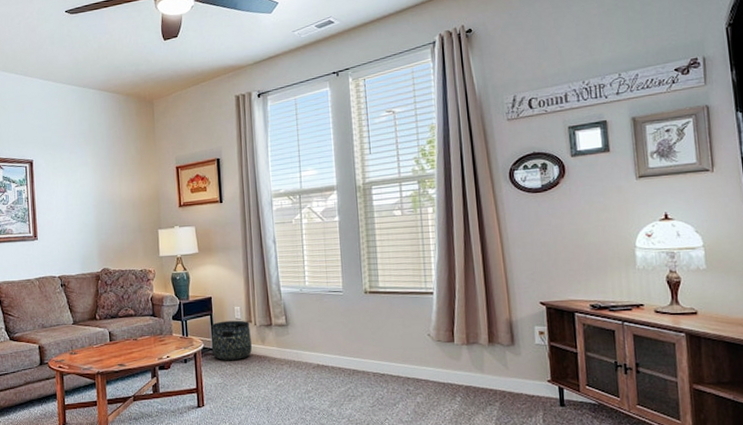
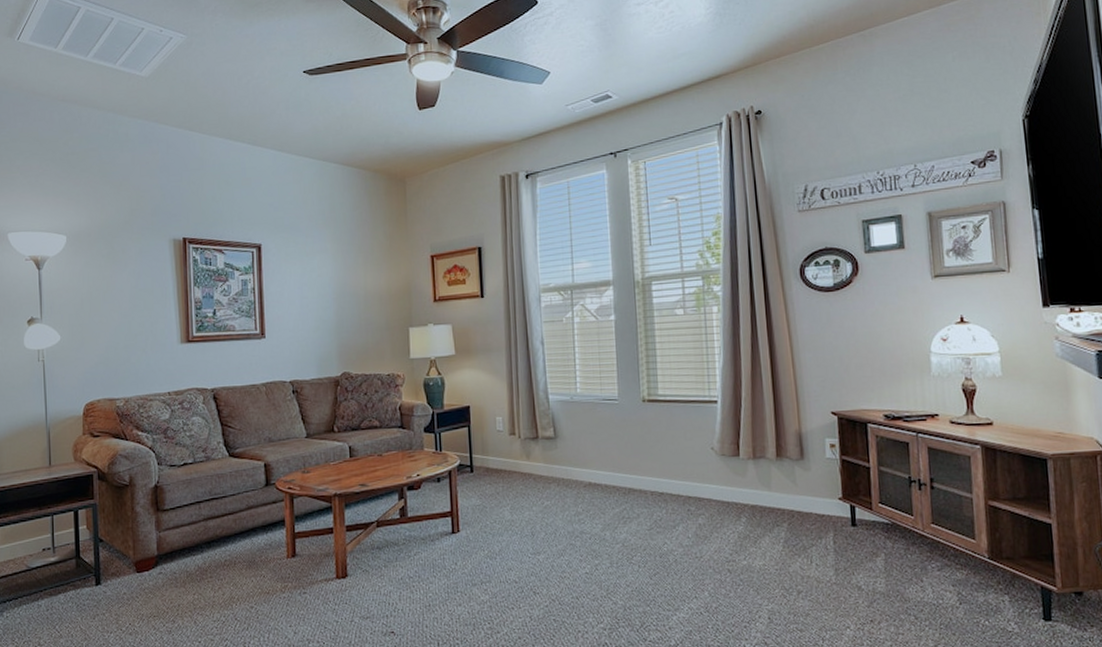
basket: present [211,320,252,361] -> none [468,432,515,480]

